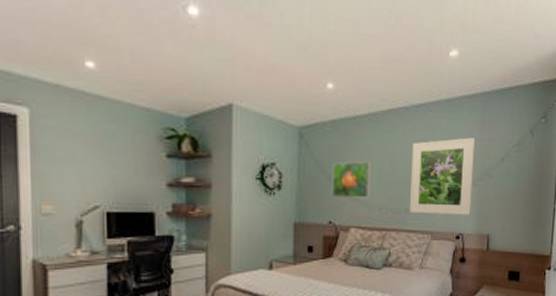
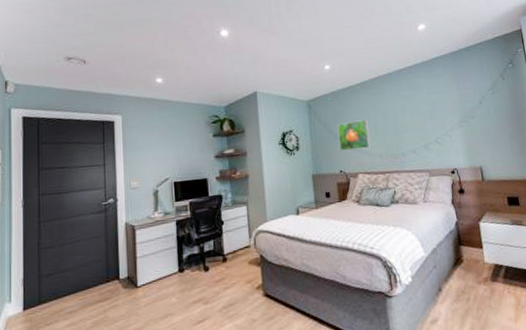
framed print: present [410,137,475,215] -> none [399,88,461,156]

